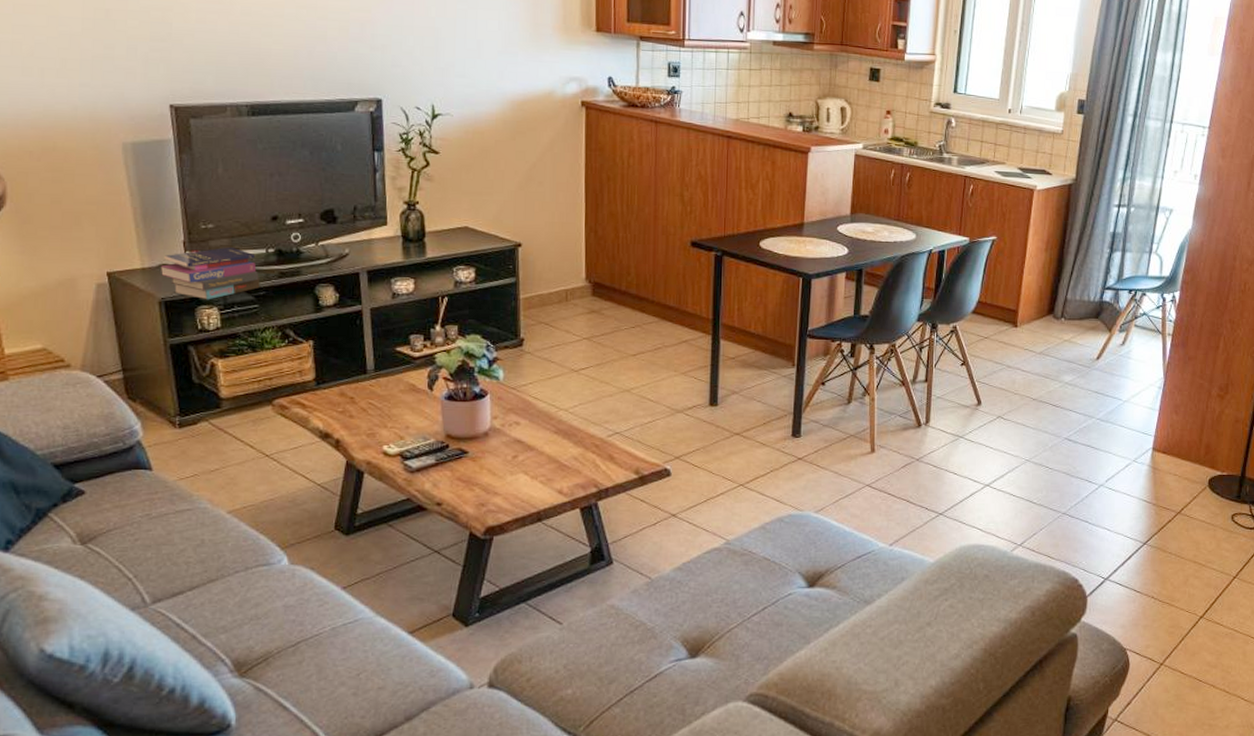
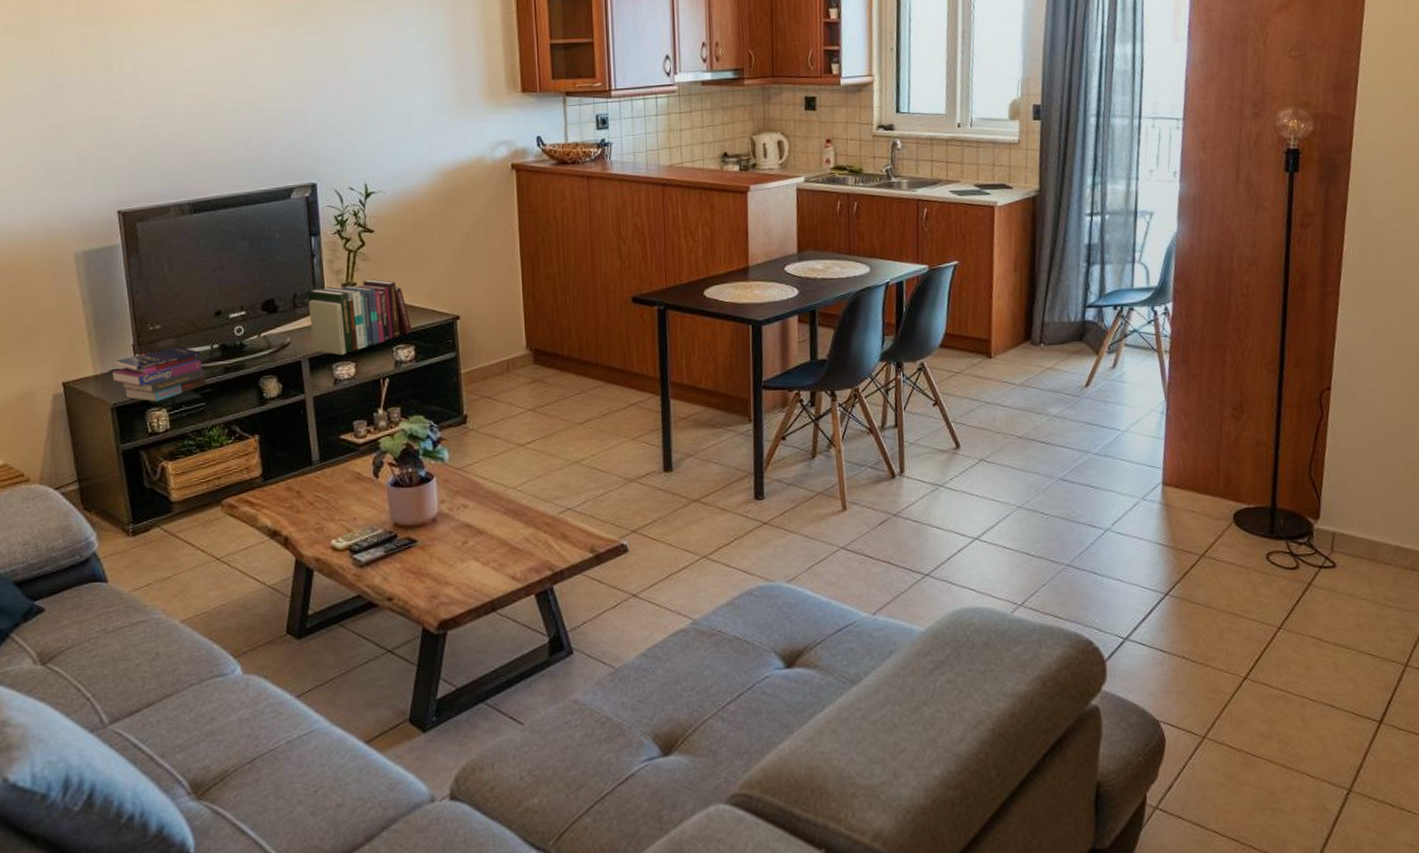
books: none [368,200,473,271] -> present [308,279,412,355]

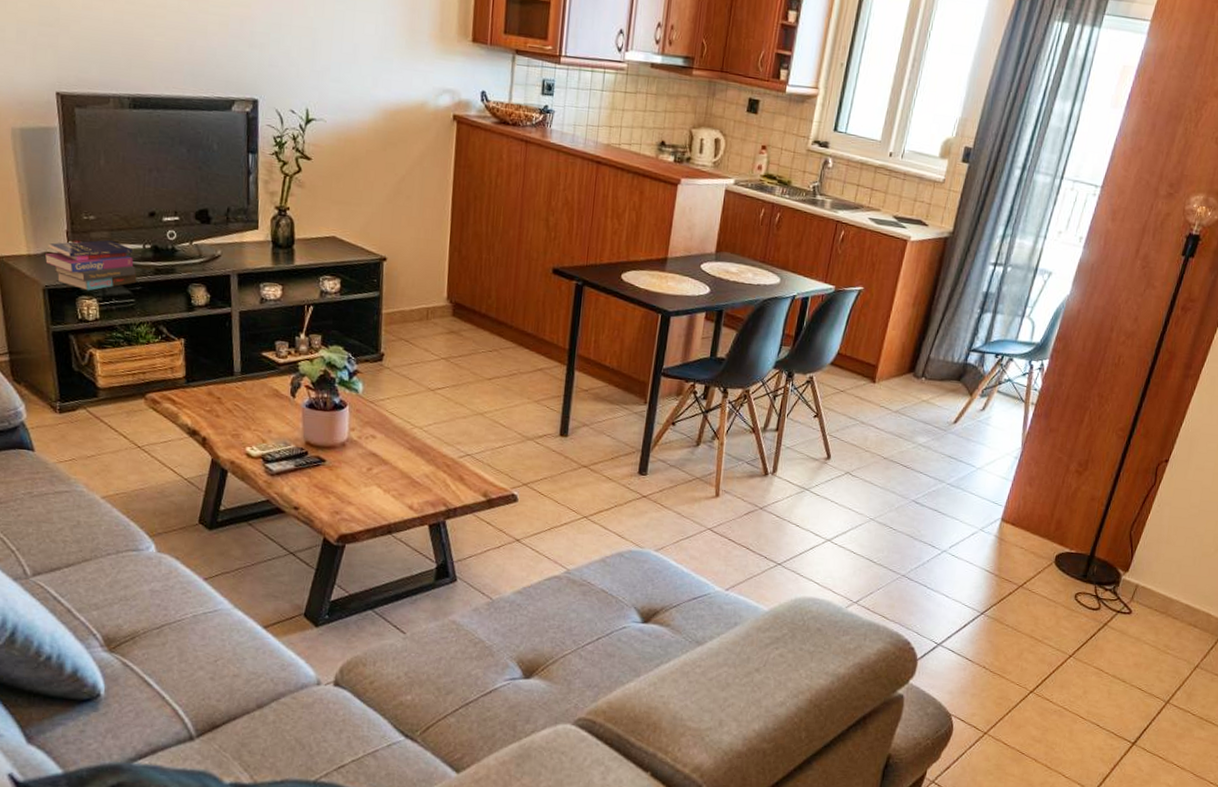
books: present [308,279,412,355] -> none [241,206,340,276]

